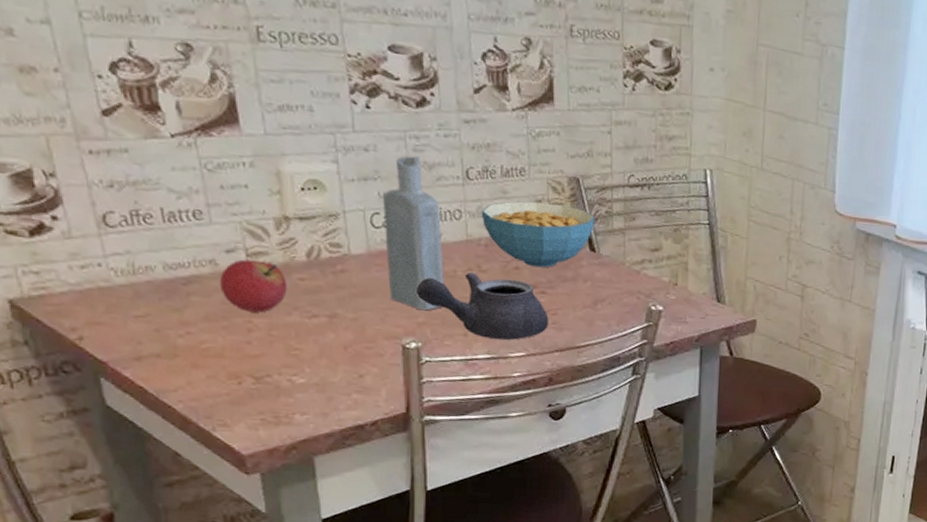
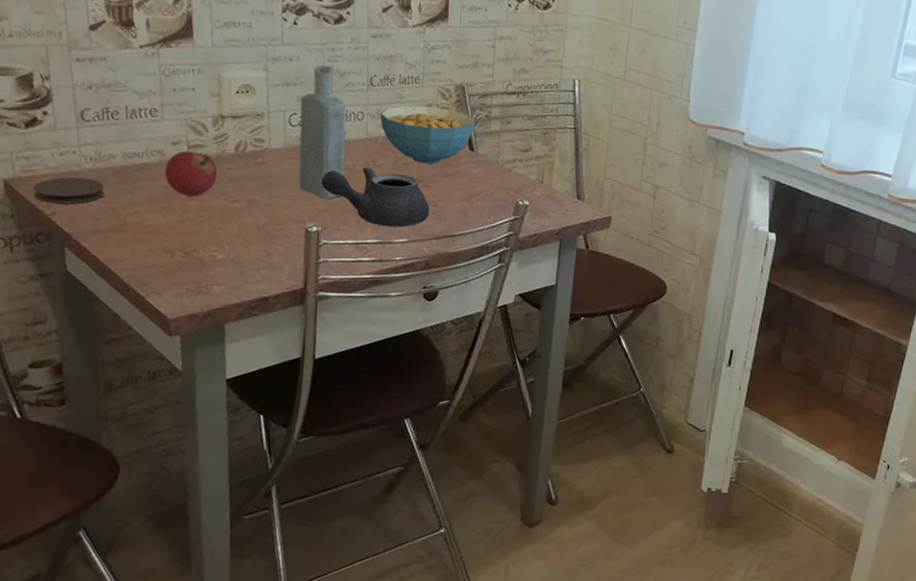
coaster: none [49,294,145,327] -> present [32,177,105,205]

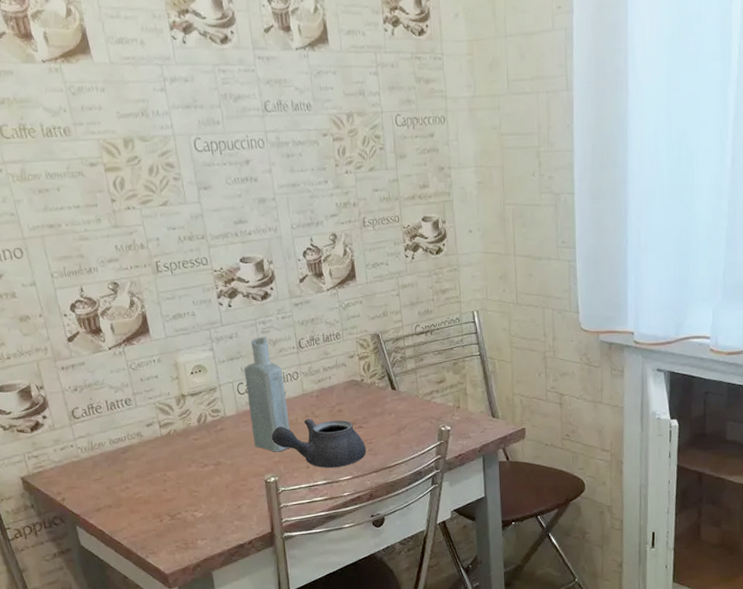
coaster: present [32,177,105,205] -> none [44,465,100,492]
fruit: present [164,150,218,197] -> none [144,429,187,468]
cereal bowl: present [380,105,476,164] -> none [311,356,393,408]

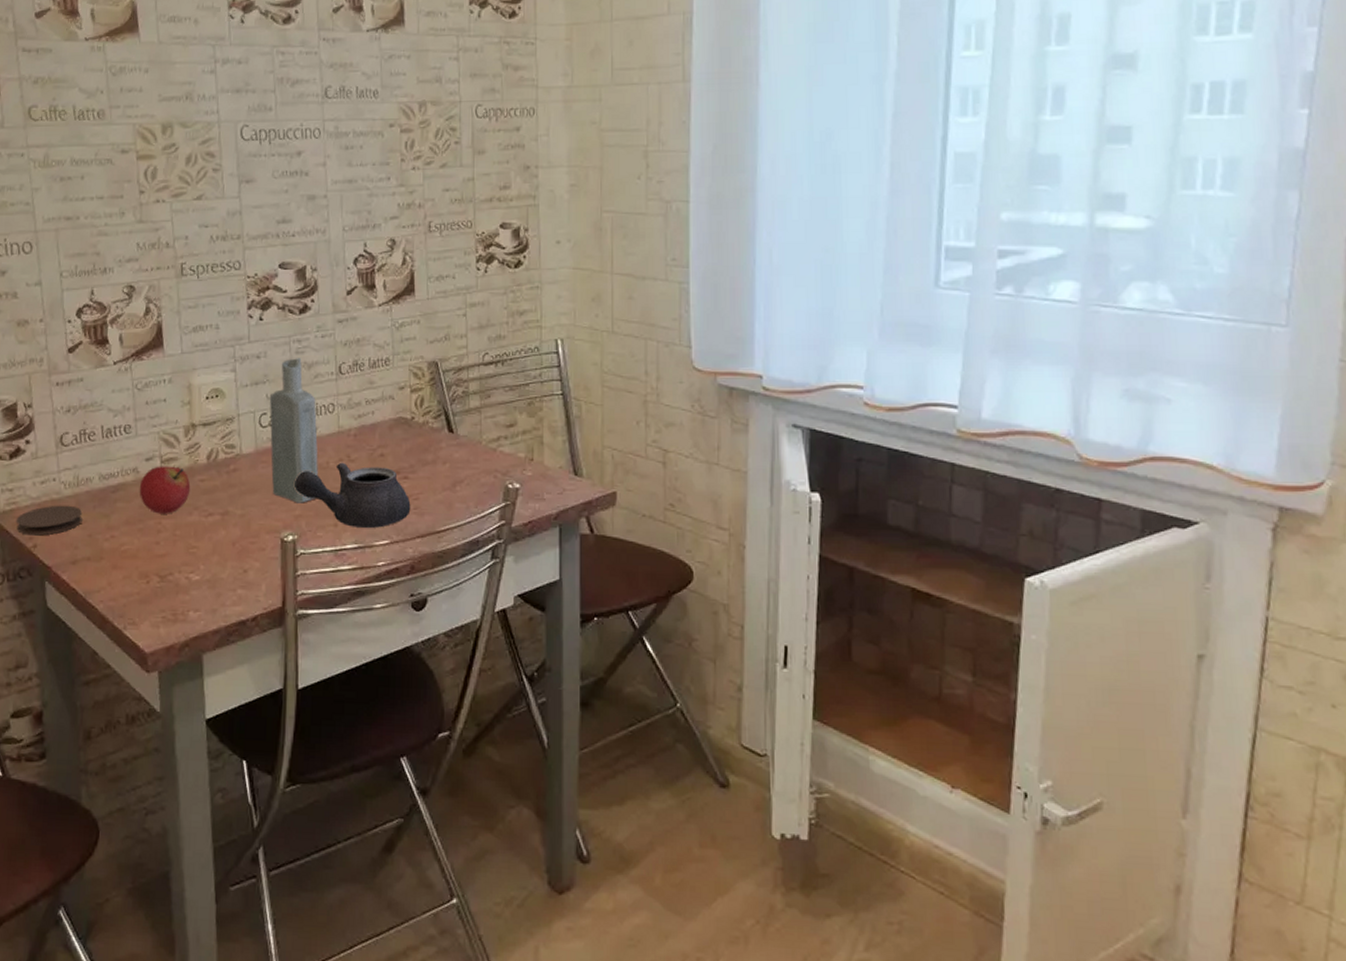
coaster: none [44,465,100,492] -> present [16,505,82,536]
fruit: none [144,429,187,468] -> present [139,466,191,514]

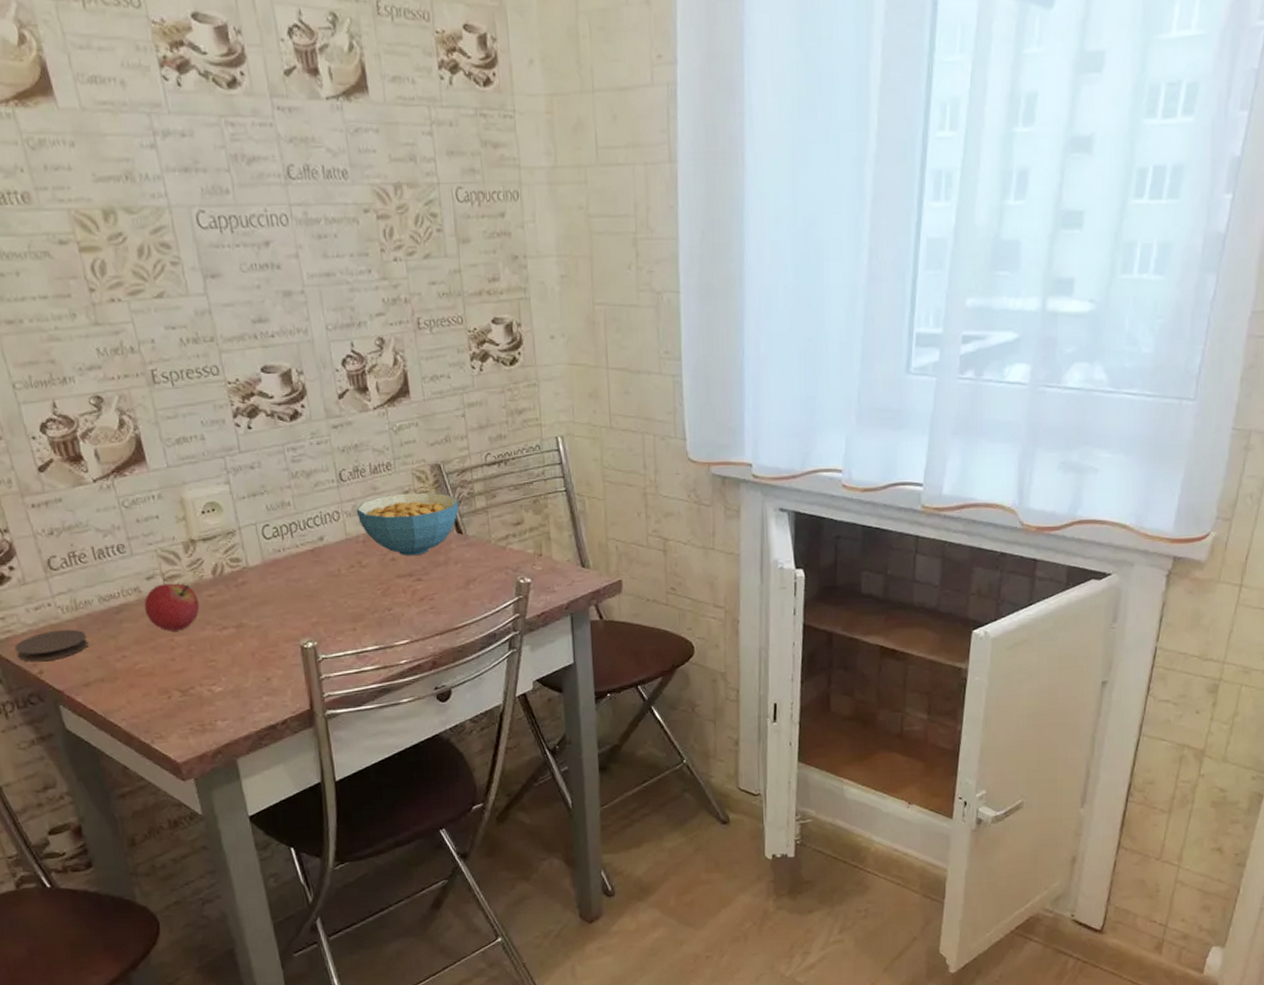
bottle: present [269,358,318,503] -> none [269,467,330,611]
teapot: present [293,462,411,528] -> none [306,568,427,630]
cereal bowl: none [351,389,453,453] -> present [356,492,459,556]

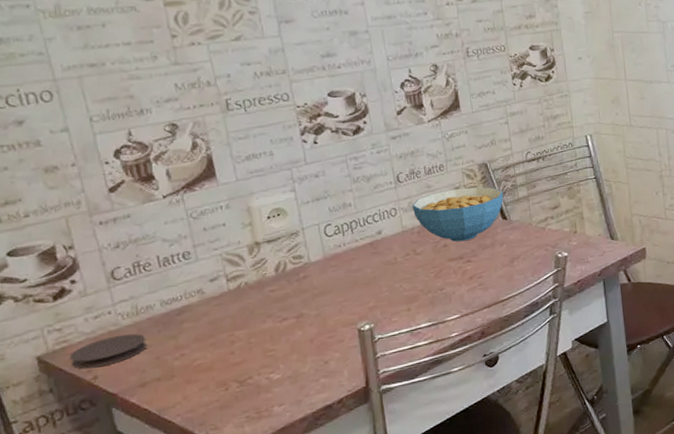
fruit: present [144,583,200,631] -> none [206,282,262,327]

